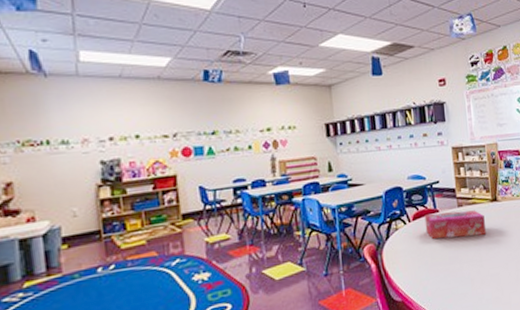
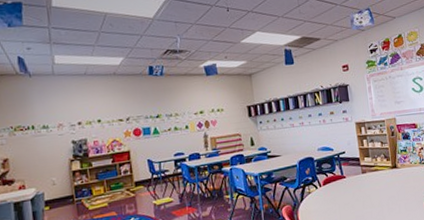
tissue box: present [424,210,487,239] -> none [333,176,388,201]

